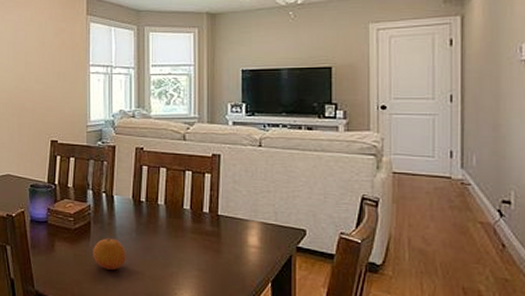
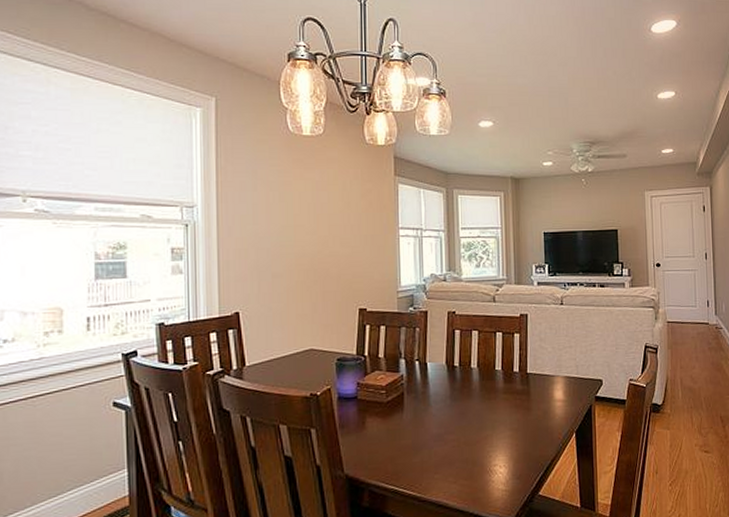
fruit: present [93,238,126,270] -> none [407,407,441,441]

